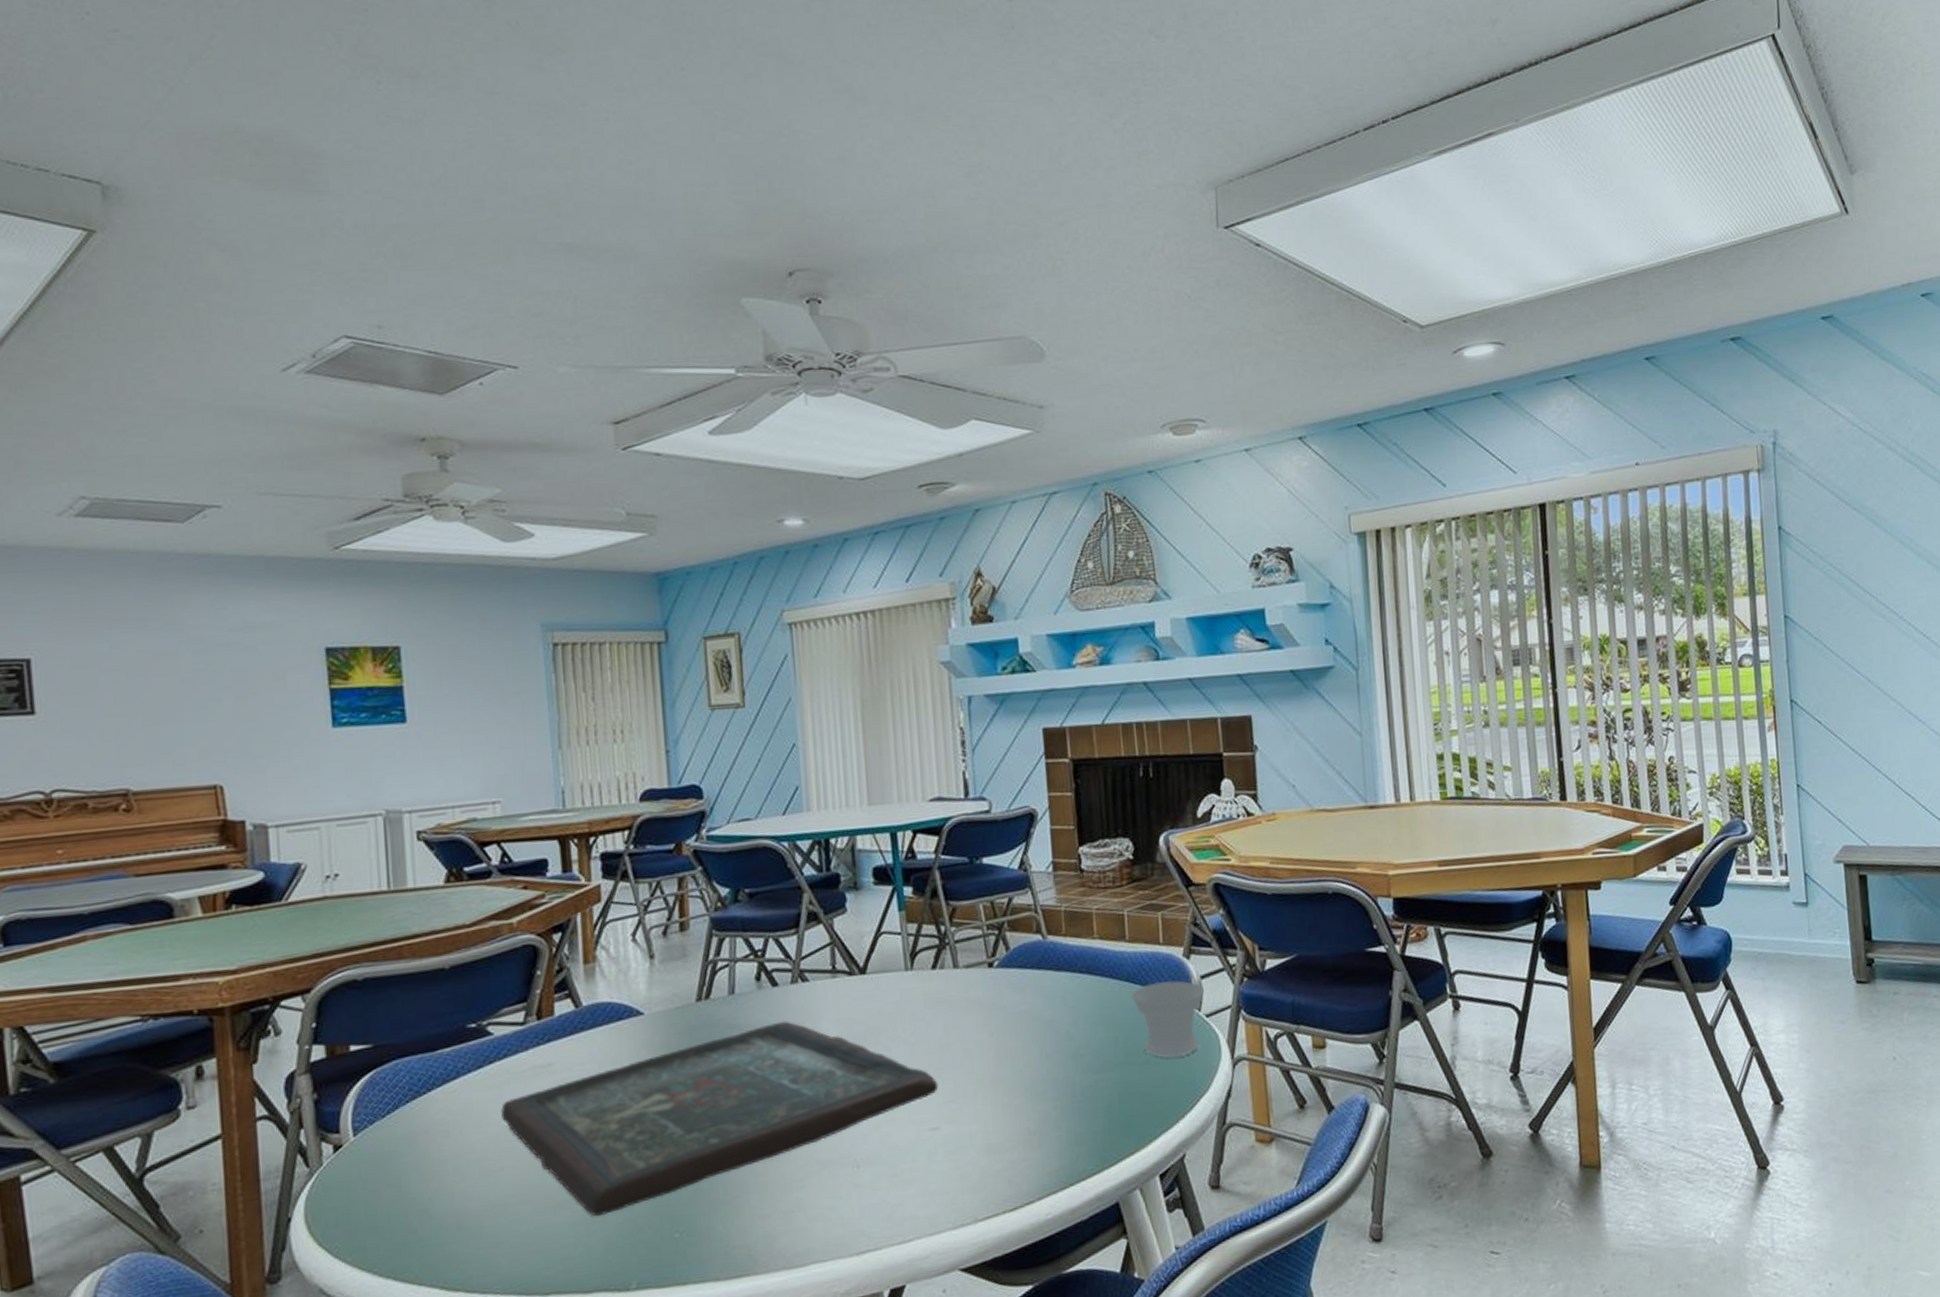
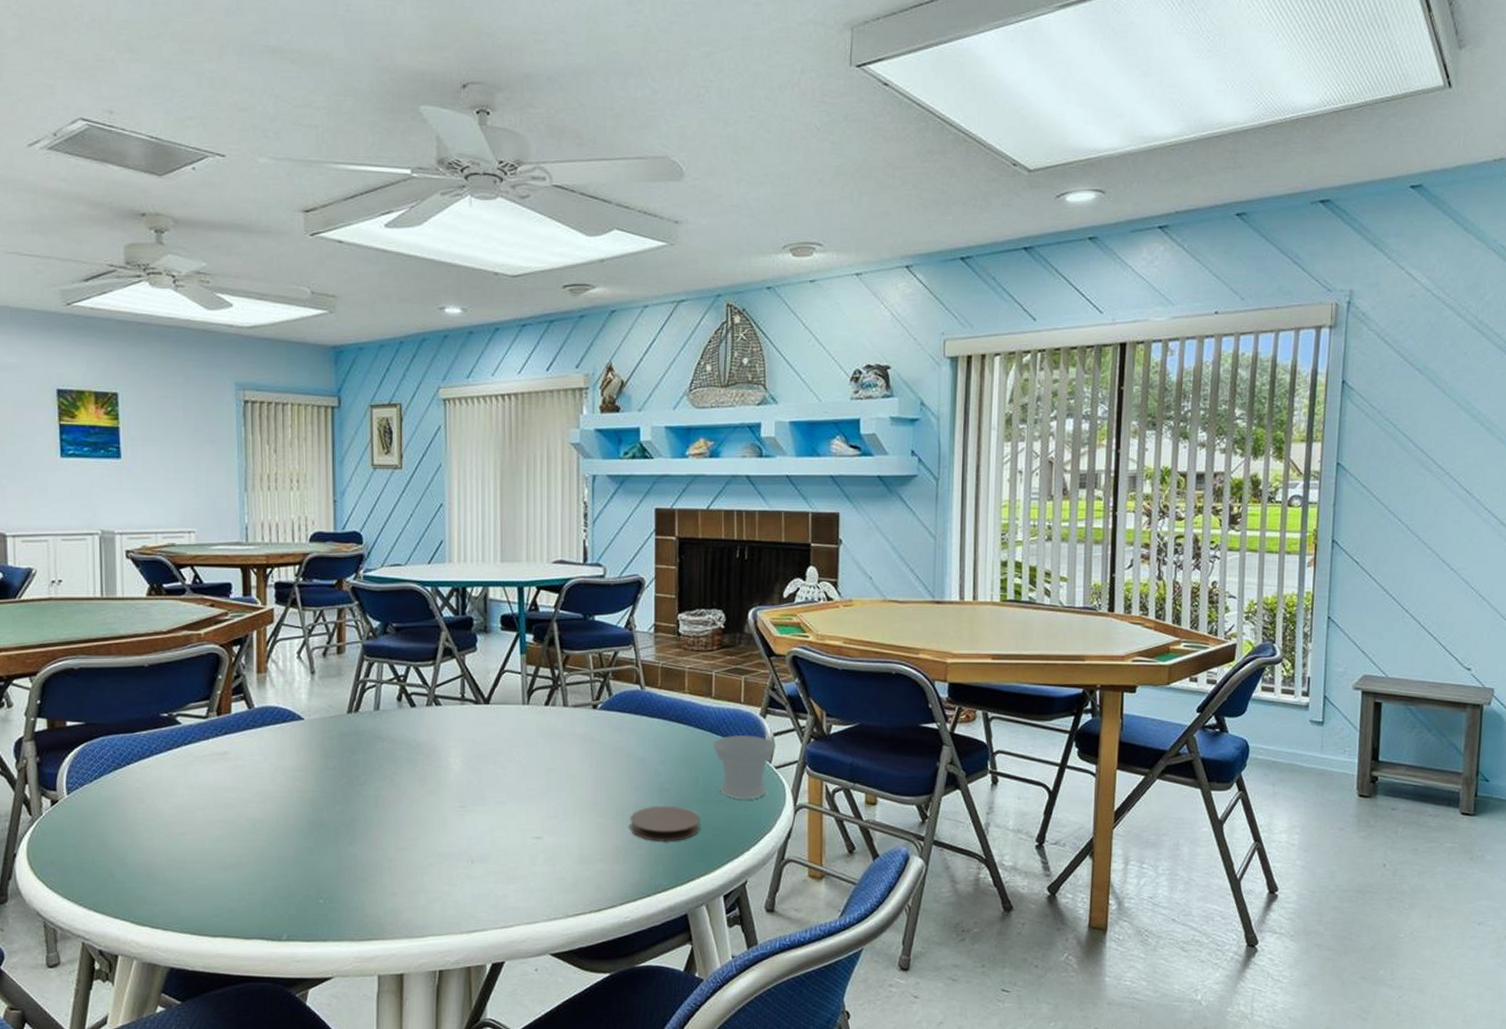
board game: present [501,1021,939,1217] -> none [185,736,544,879]
coaster: none [1042,1073,1125,1119] -> present [630,805,700,841]

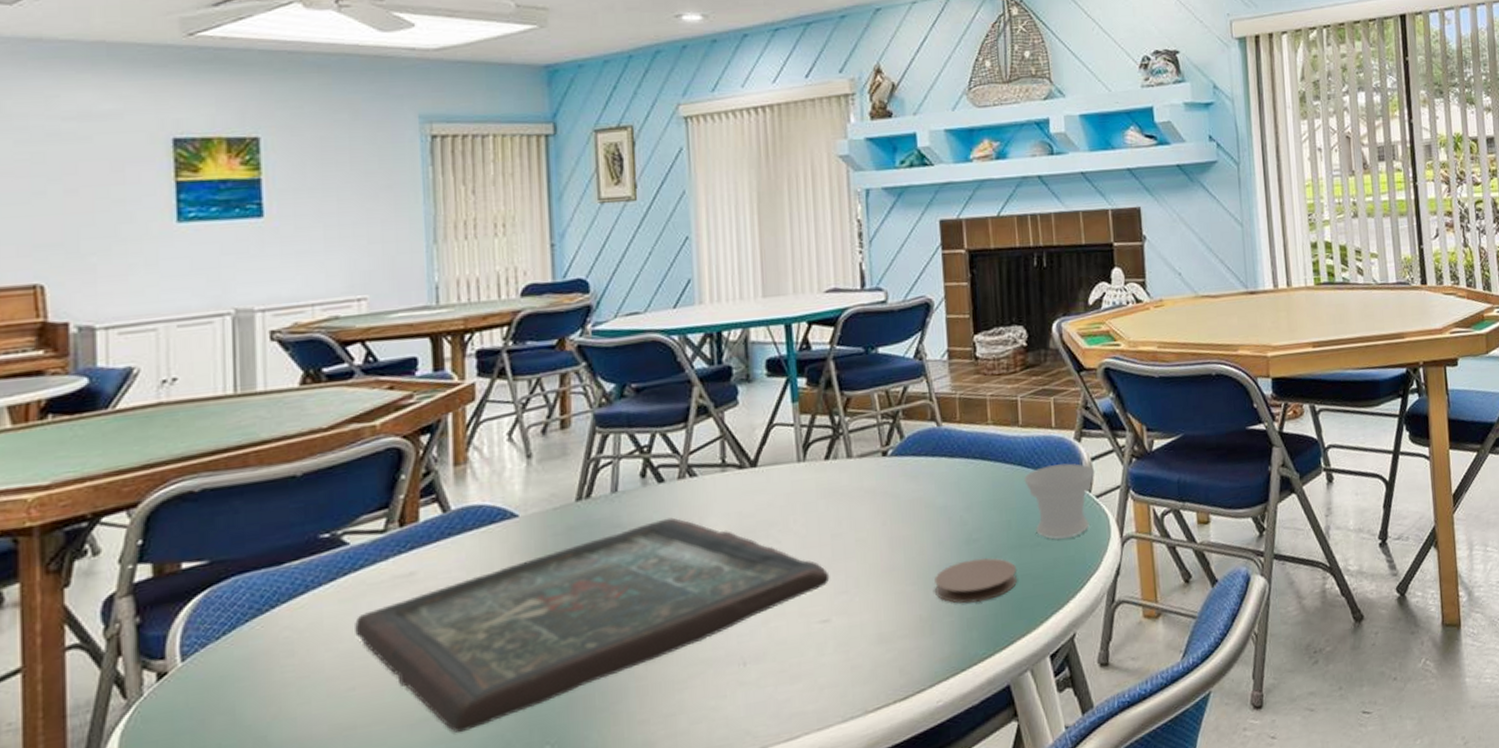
board game: none [185,736,544,879] -> present [355,517,830,733]

